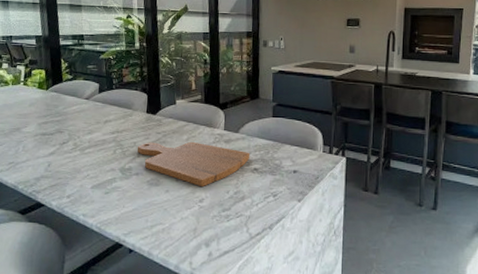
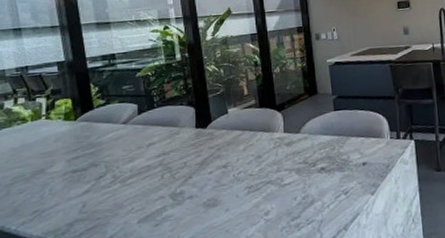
cutting board: present [137,141,250,187] -> none [188,150,315,199]

